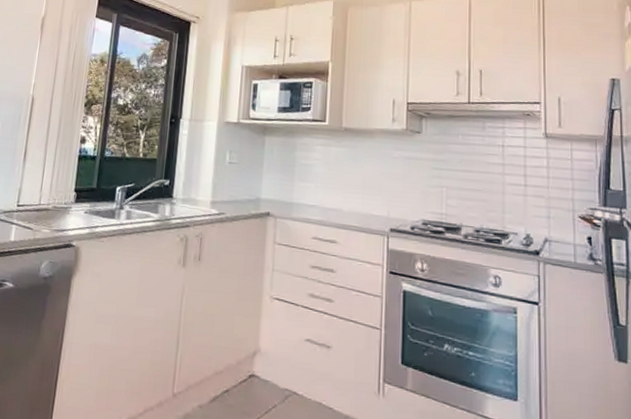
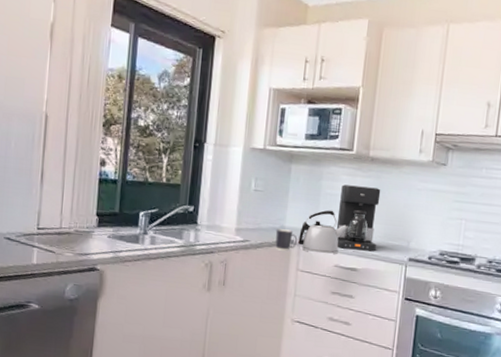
mug: none [251,201,274,224] -> present [275,229,298,251]
kettle: none [273,180,325,227] -> present [297,210,348,255]
coffee maker: none [312,155,356,223] -> present [336,184,381,252]

